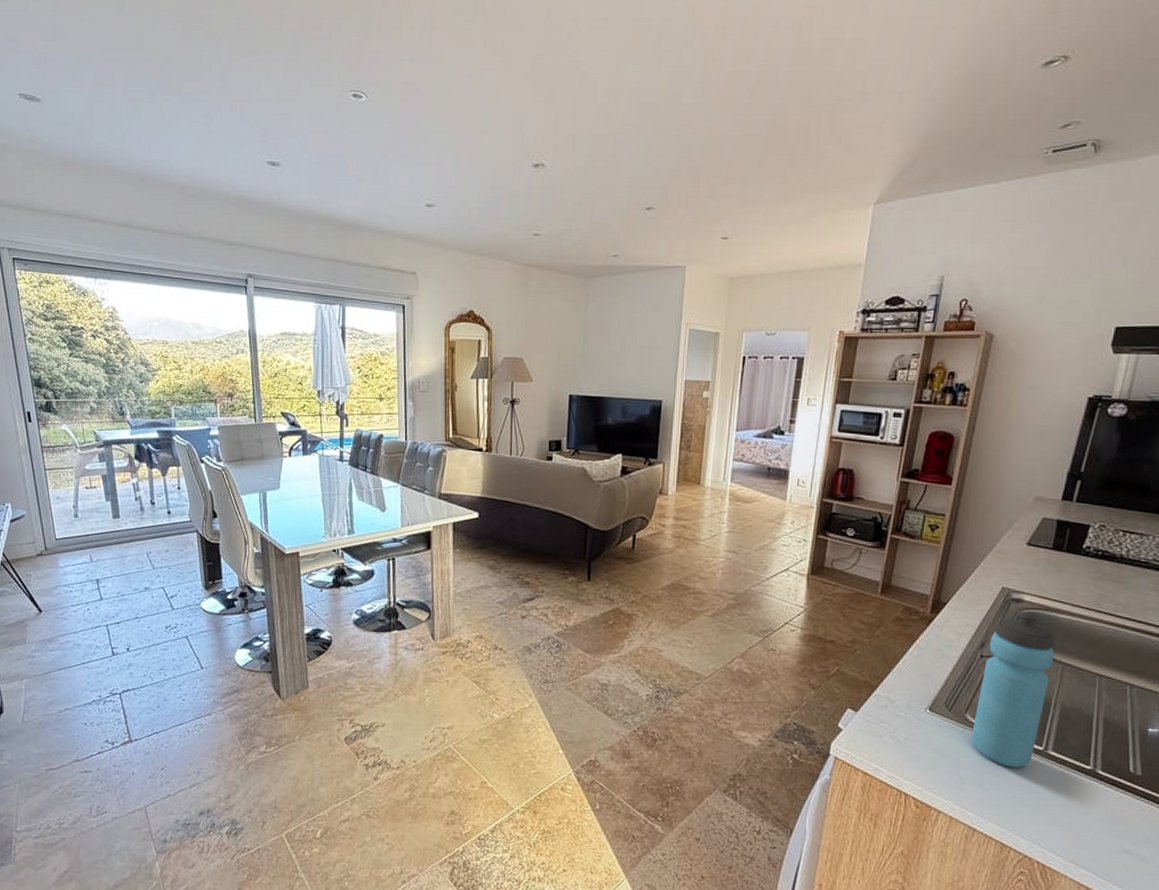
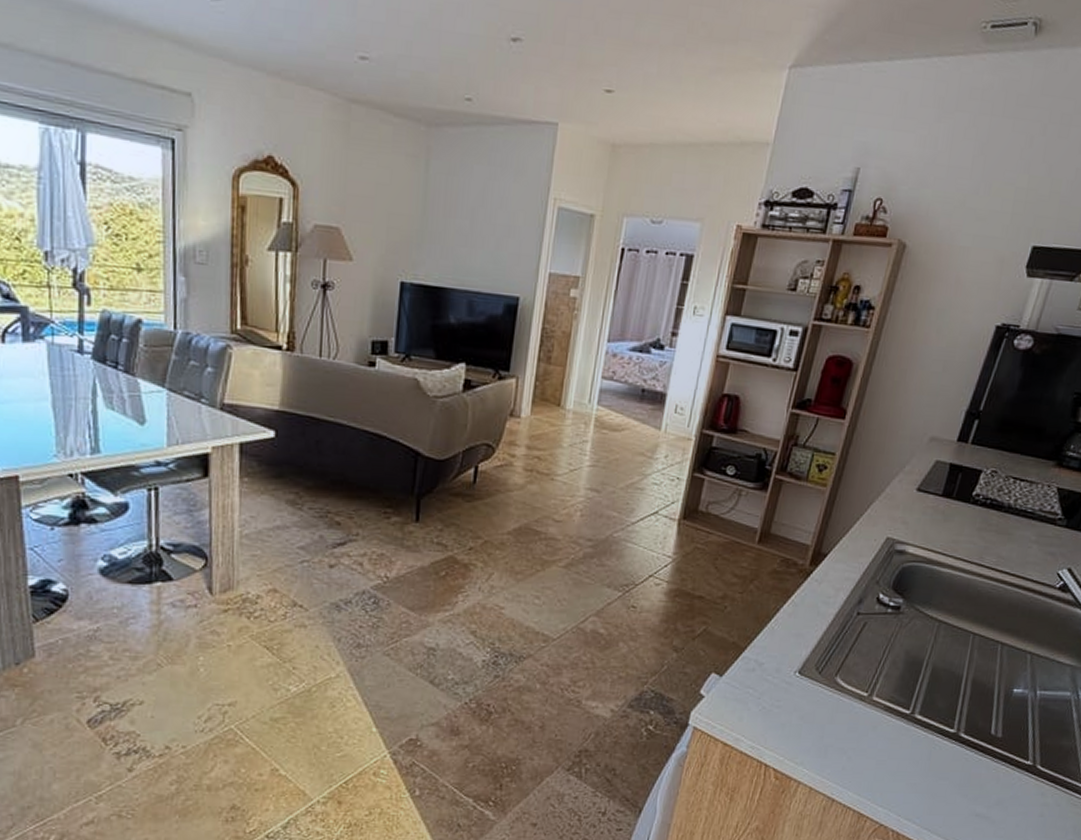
water bottle: present [971,613,1055,768] -> none [839,566,934,733]

